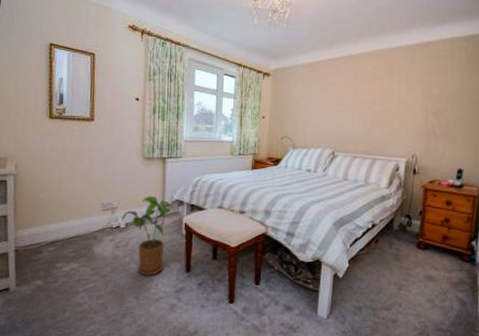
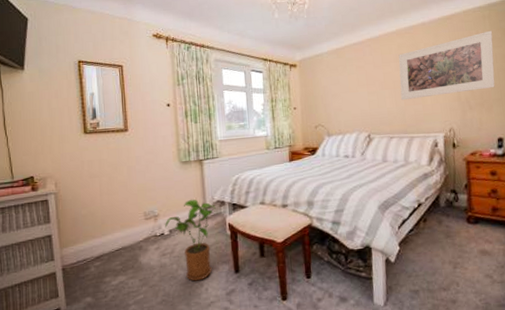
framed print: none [369,62,468,122] -> present [398,30,495,101]

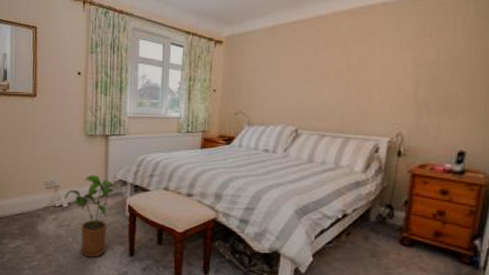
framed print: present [398,30,495,101] -> none [342,18,477,94]

